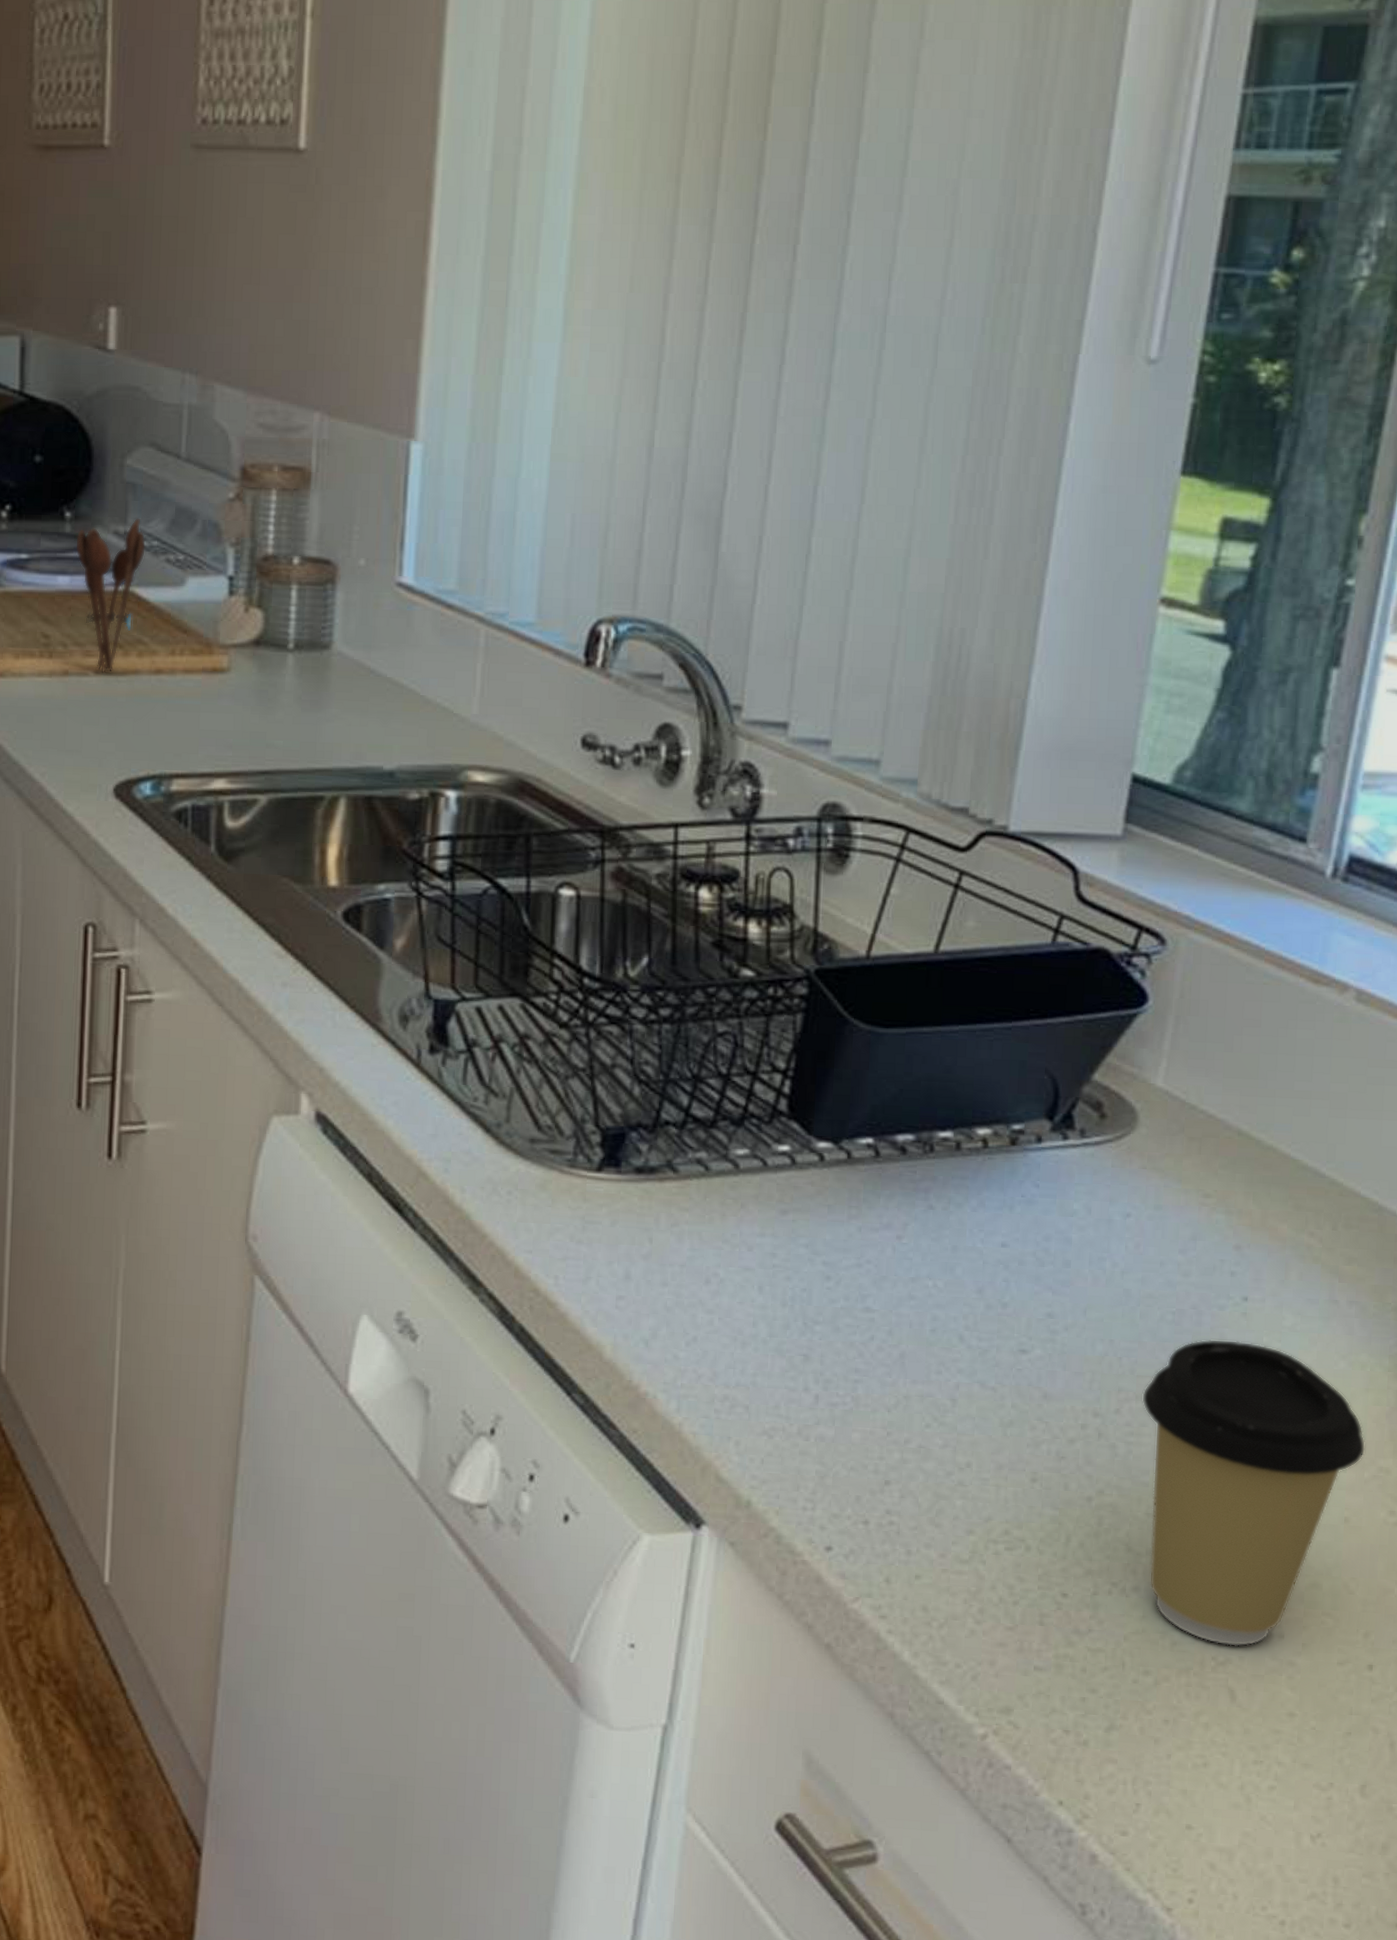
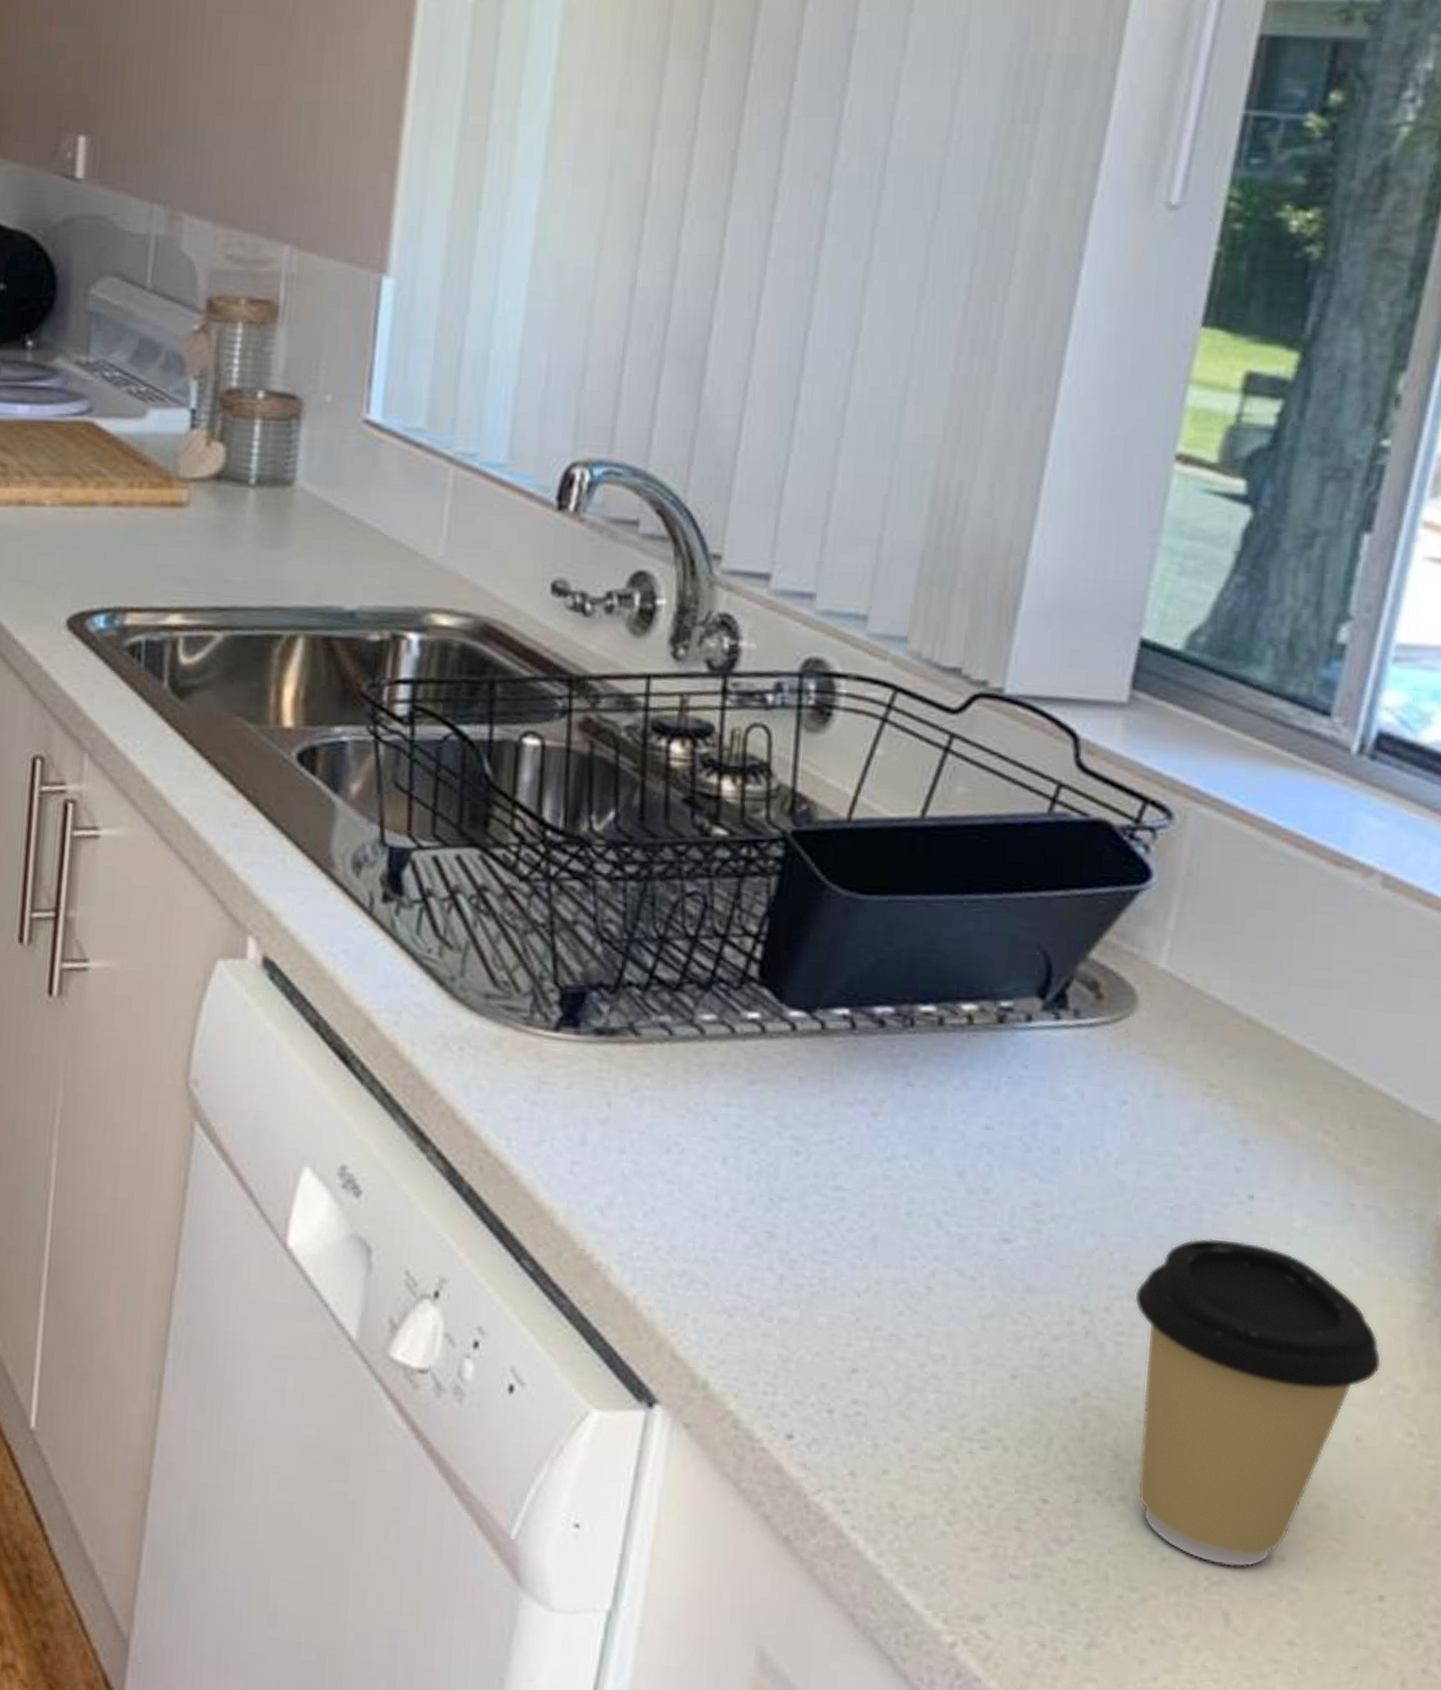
utensil holder: present [75,518,147,673] -> none [35,348,108,504]

